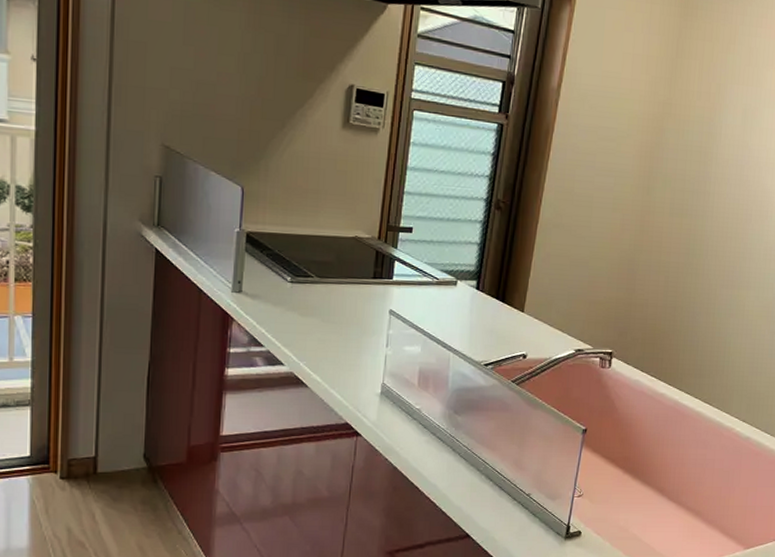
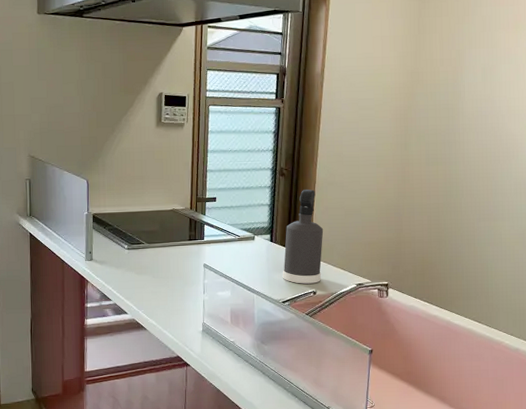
spray bottle: none [487,230,543,345] -> present [282,189,324,284]

